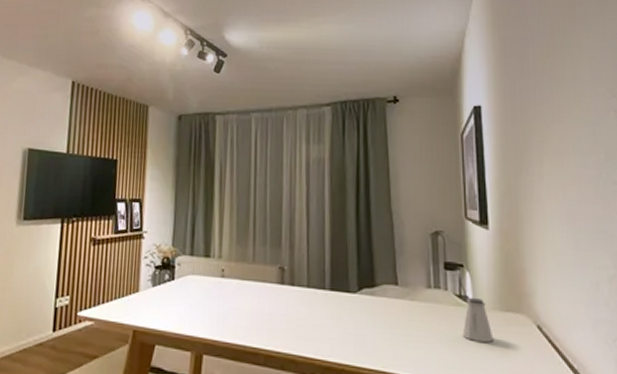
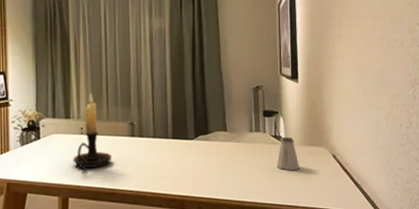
candle holder: none [210,228,257,321] -> present [73,93,112,170]

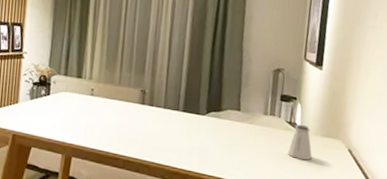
candle holder: present [73,93,112,170] -> none [80,55,120,131]

